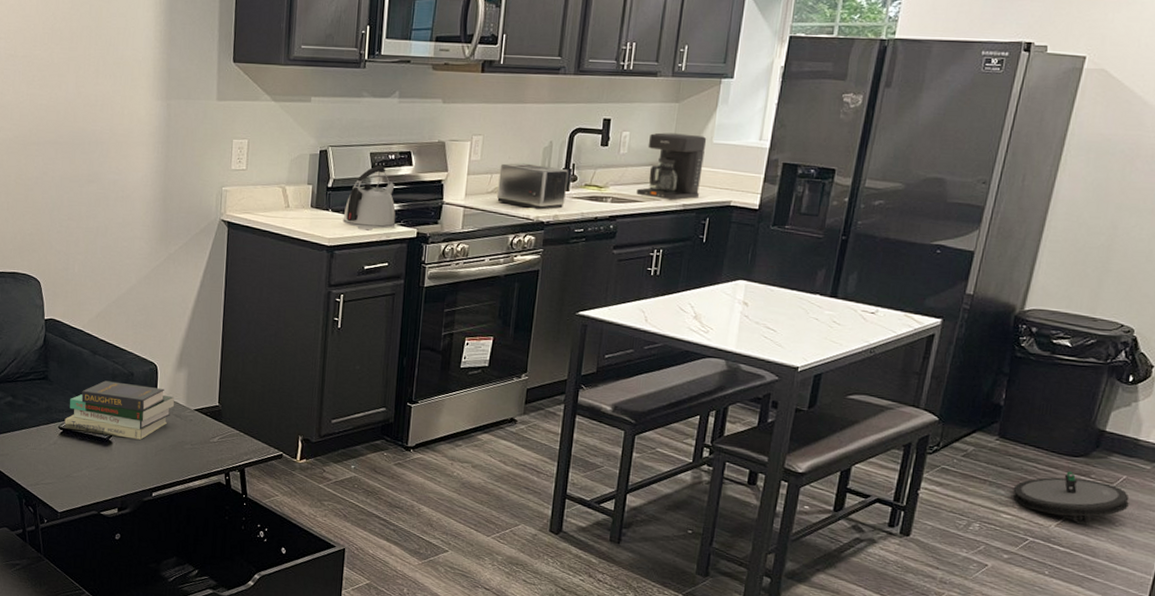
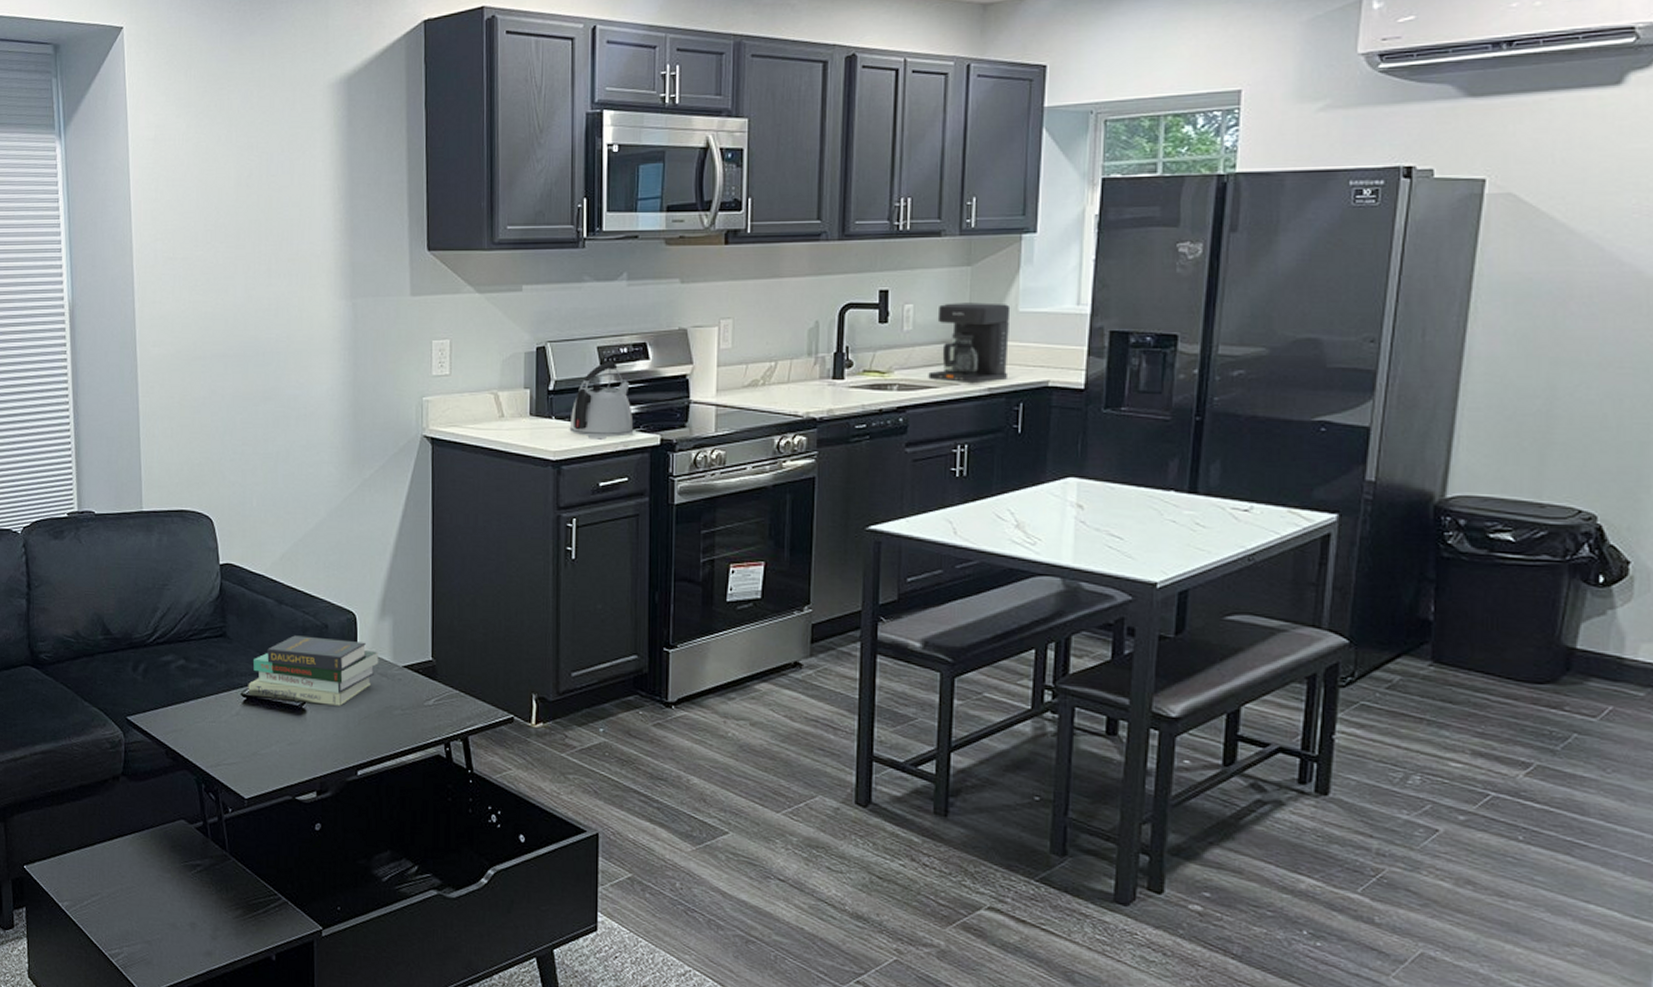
toaster: present [496,163,569,210] -> none [754,349,842,404]
robot vacuum: present [1013,471,1129,525] -> none [1460,703,1621,773]

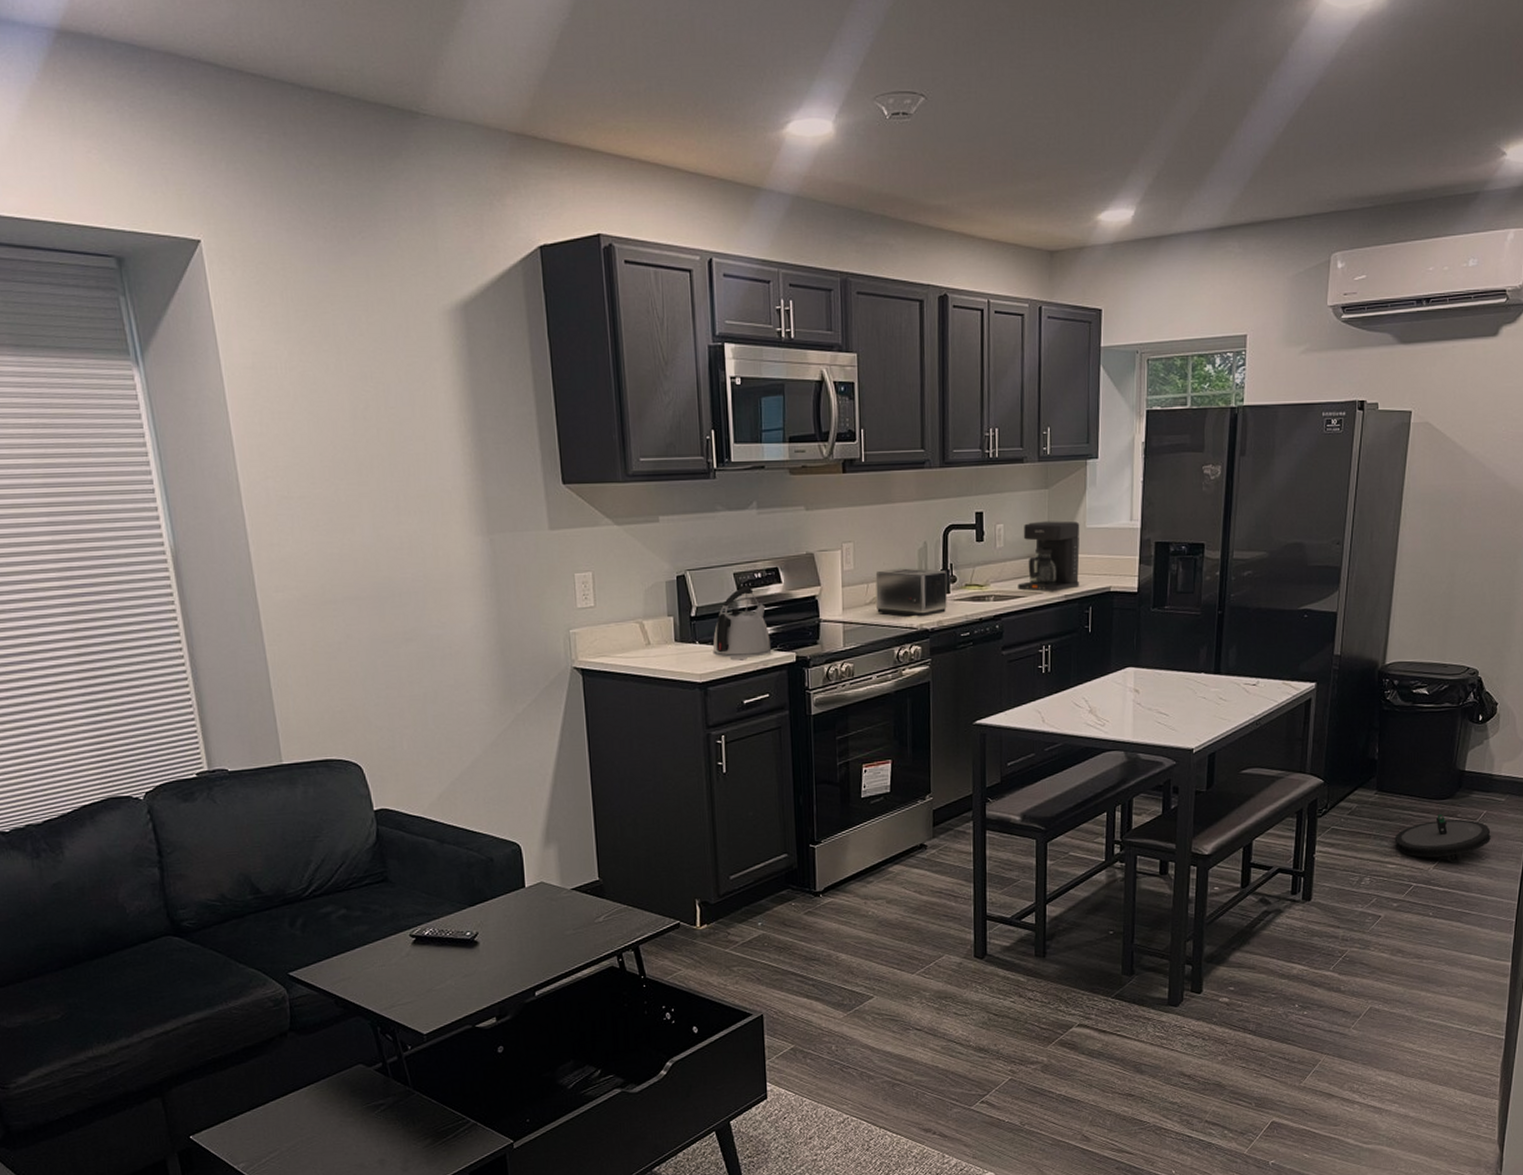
books: present [248,635,379,706] -> none [416,870,548,936]
toaster: none [754,349,842,404] -> present [875,568,948,617]
robot vacuum: none [1460,703,1621,773] -> present [1394,814,1491,863]

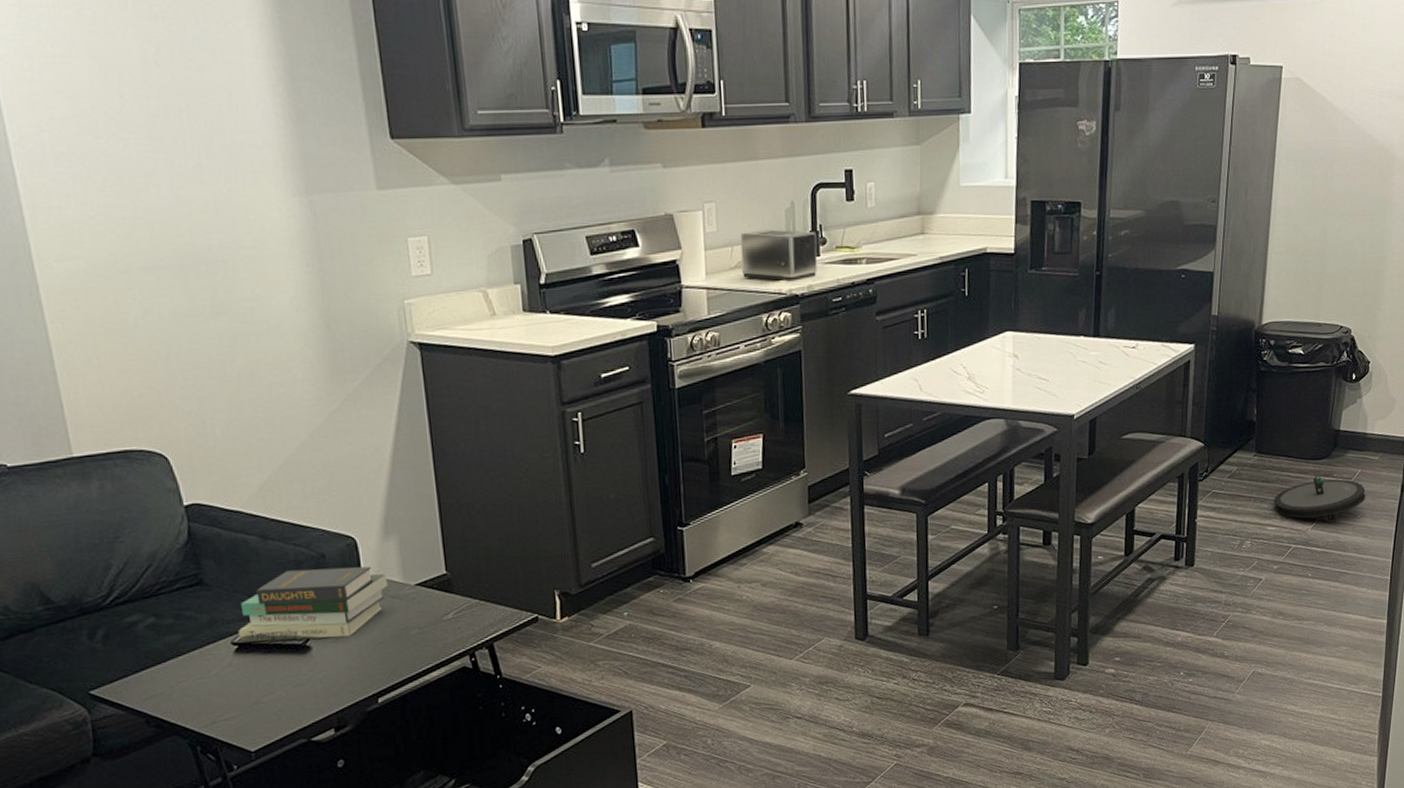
books: none [416,870,548,936] -> present [238,566,389,643]
kettle: present [712,586,772,661] -> none [565,251,631,332]
coffee maker: present [1018,521,1080,593] -> none [891,178,956,254]

